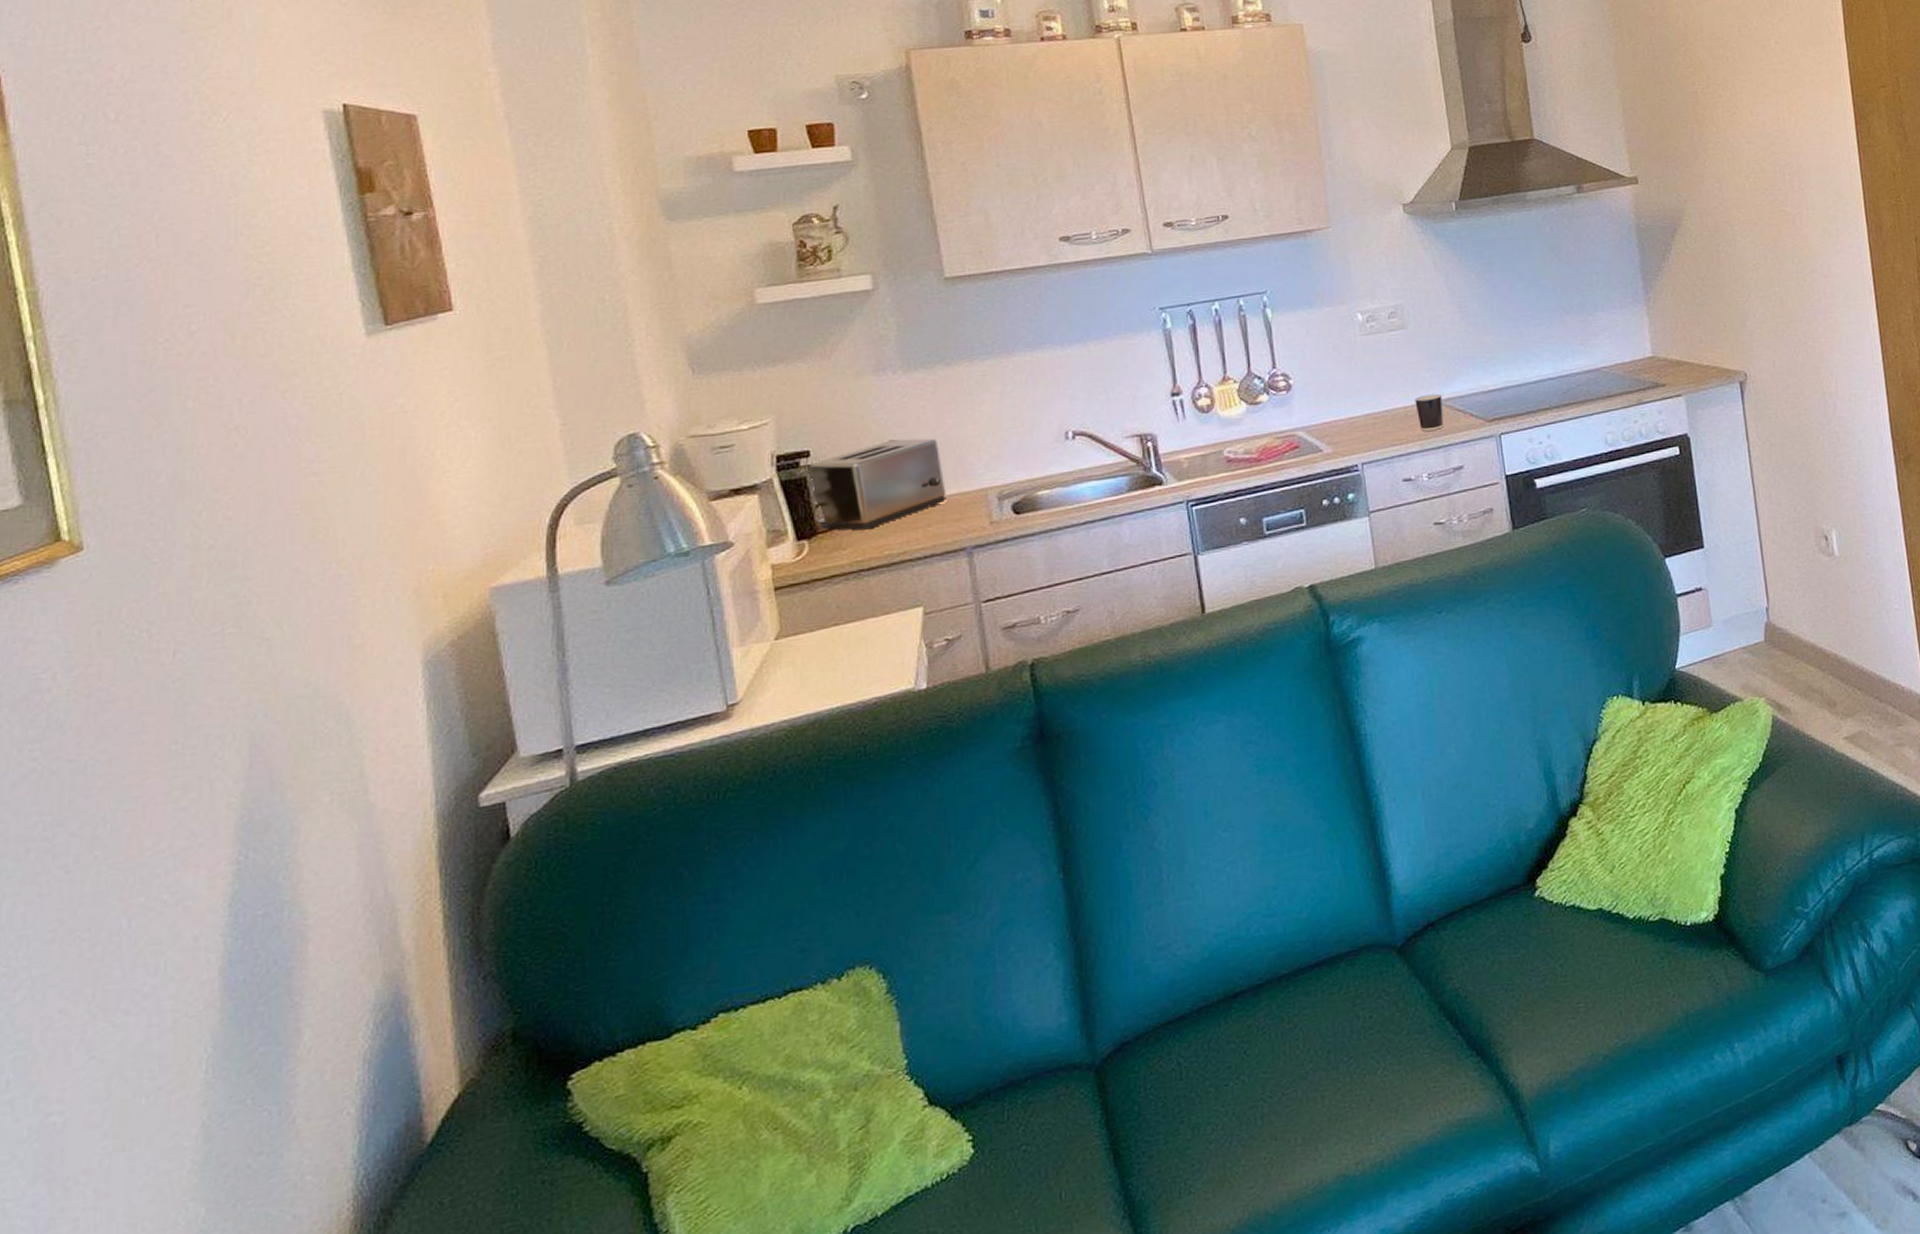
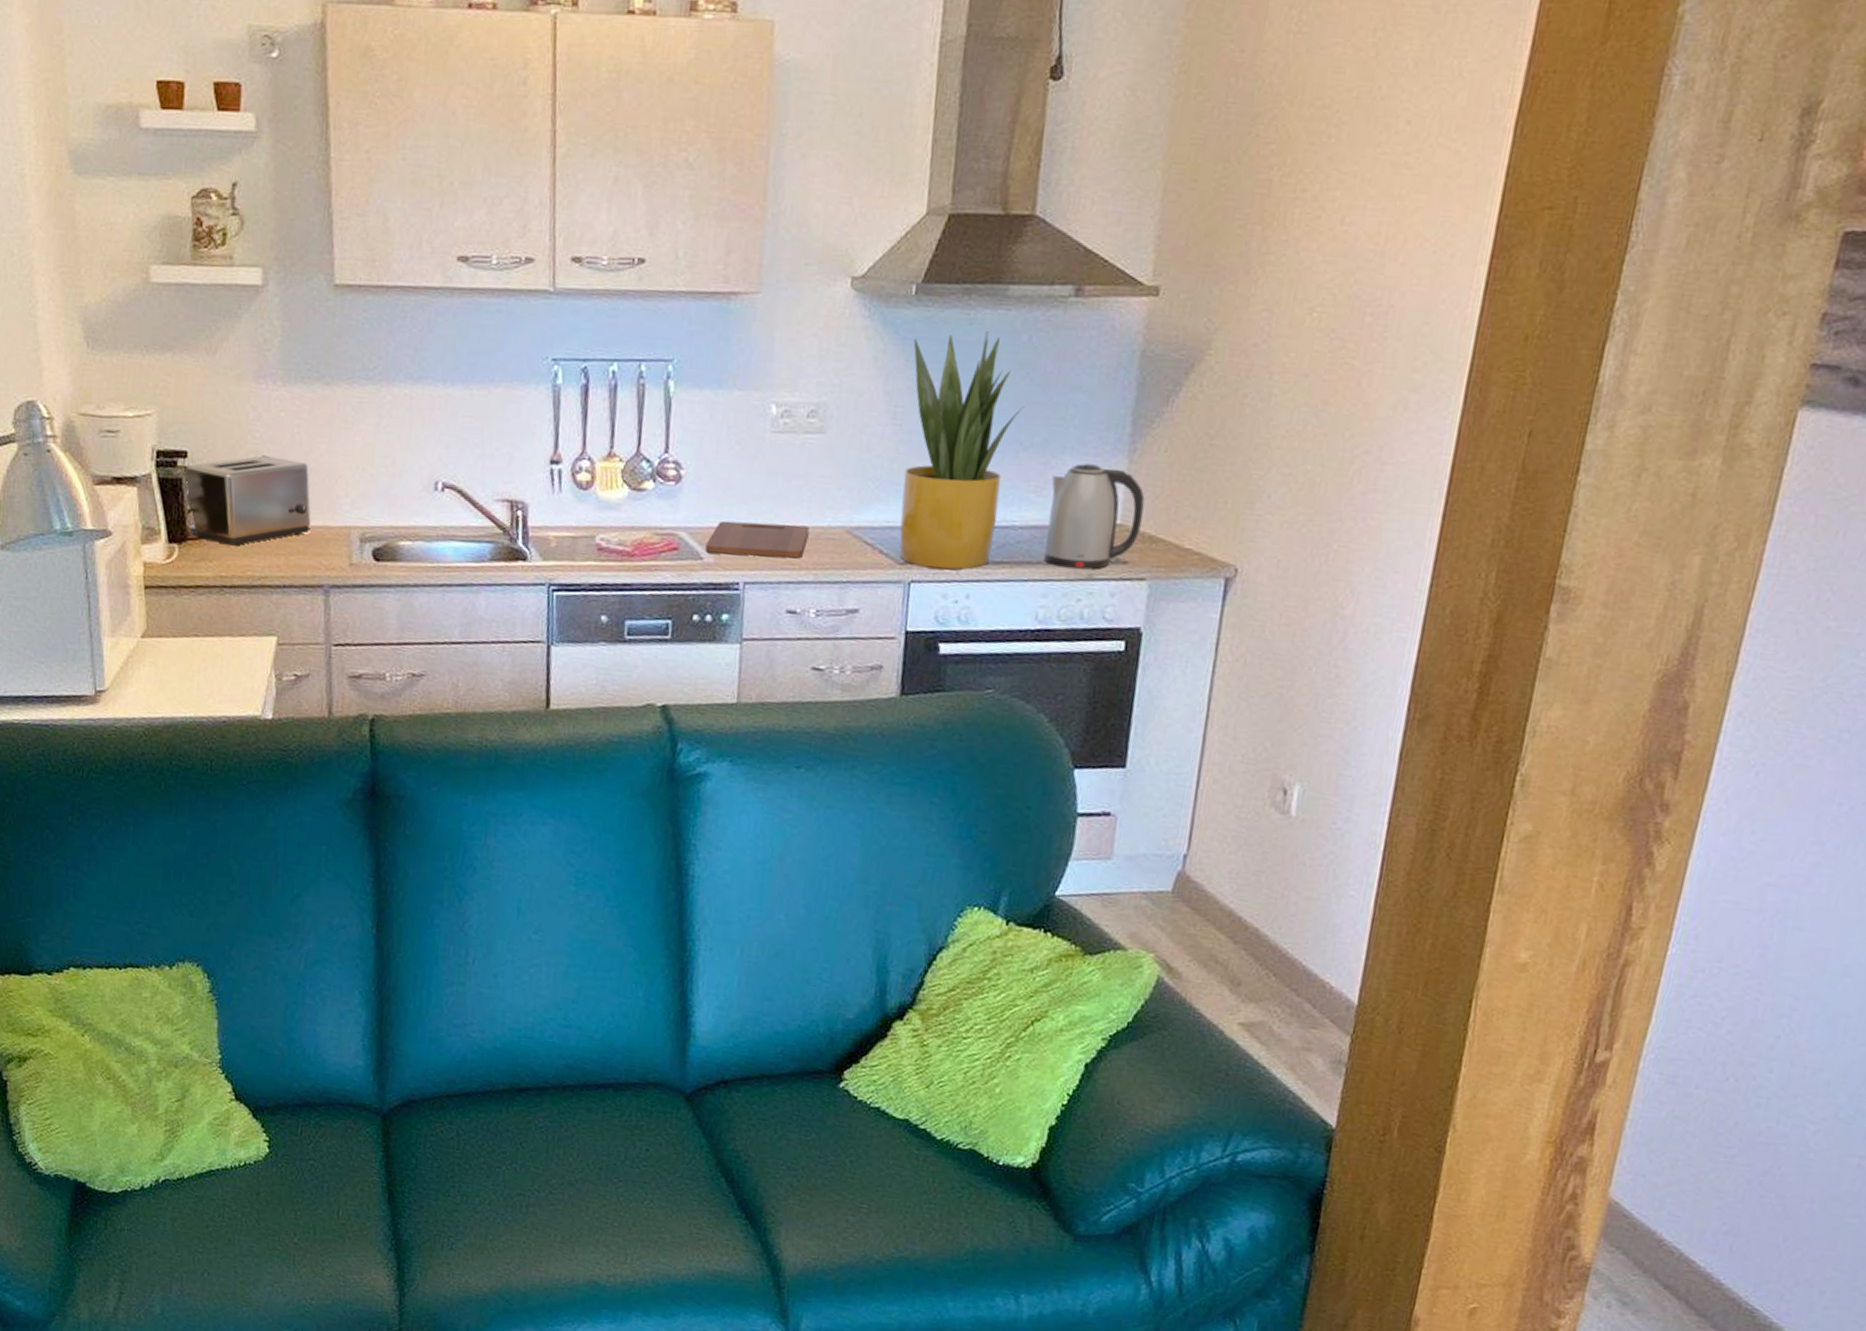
cutting board: none [1322,406,1409,445] -> present [705,520,810,559]
mug: present [1415,393,1444,431] -> none [817,517,851,562]
planter: none [1462,229,1560,421] -> present [899,331,1024,570]
kettle: none [1593,314,1668,400] -> present [1043,462,1145,571]

